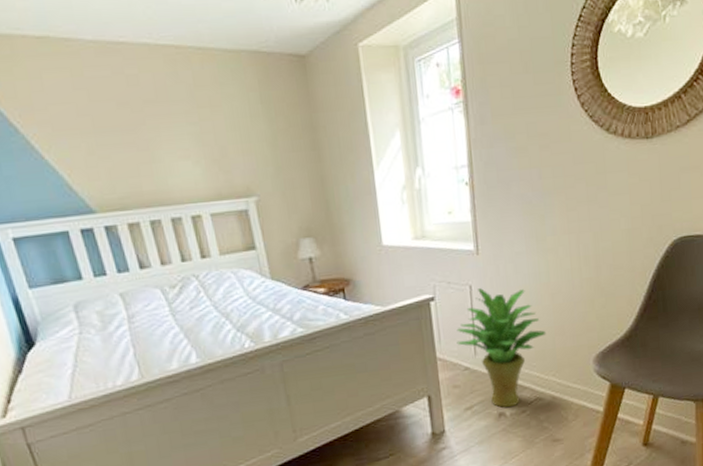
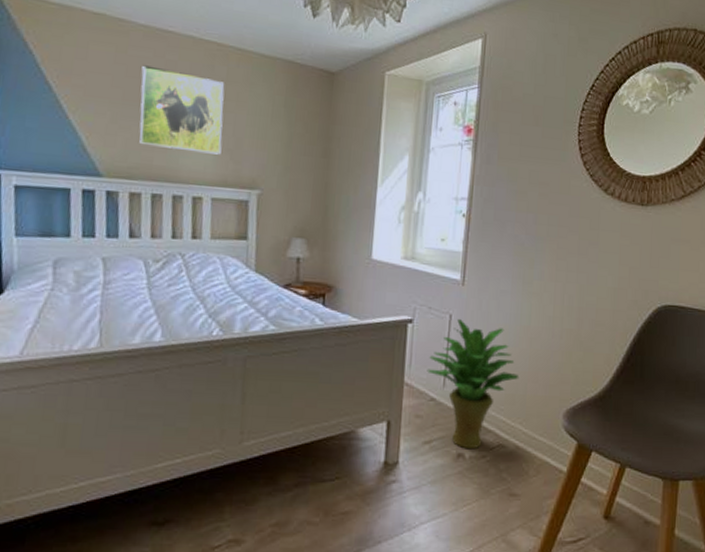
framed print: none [103,85,208,172] -> present [139,65,225,155]

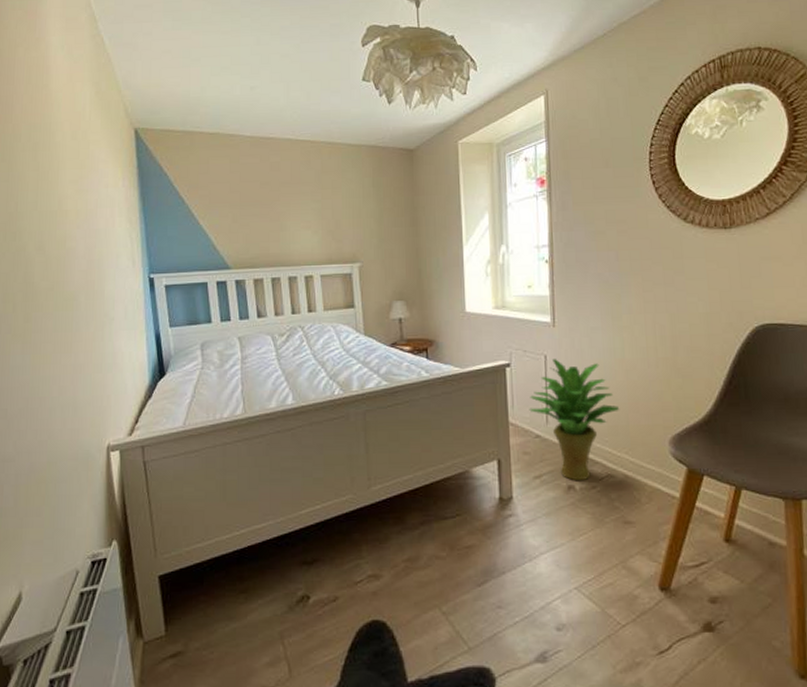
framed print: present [139,65,225,155] -> none [252,169,324,238]

